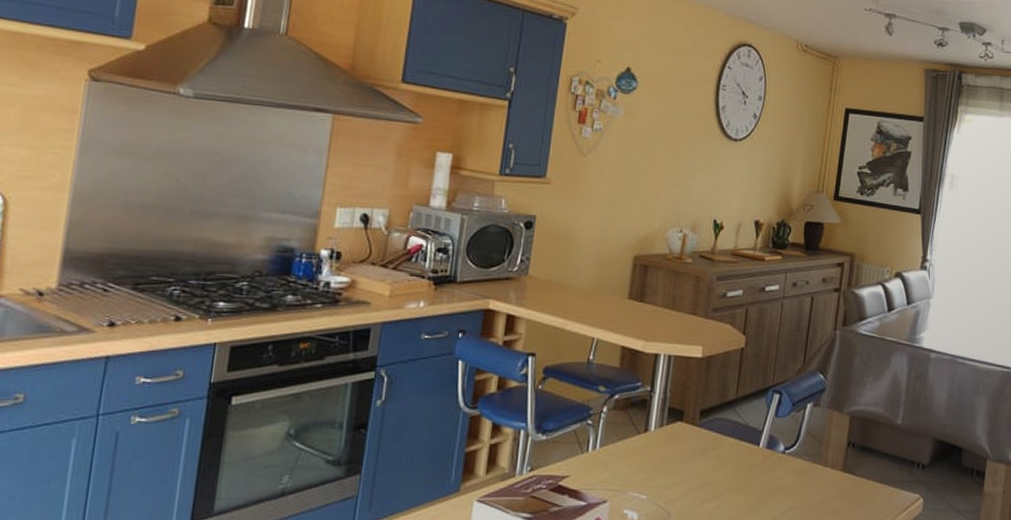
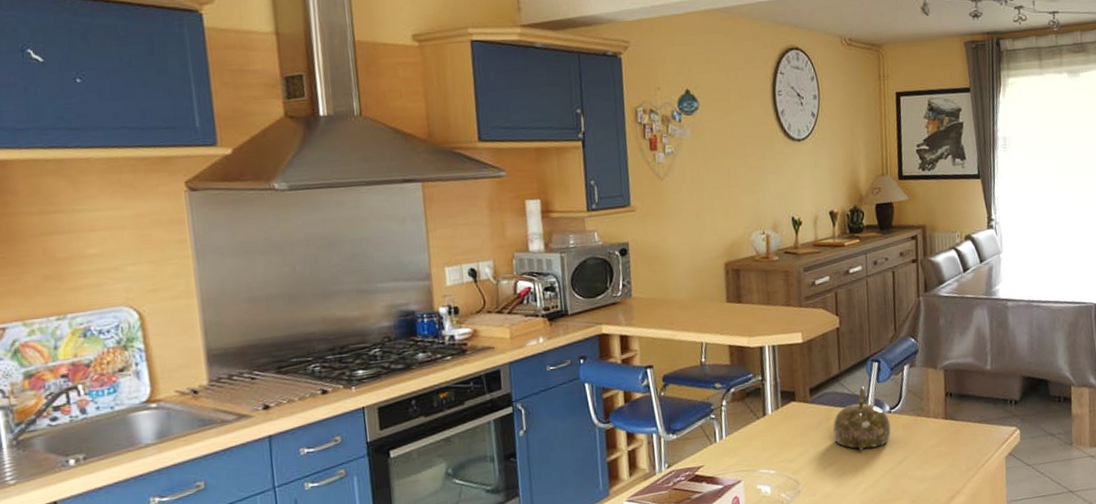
teapot: none [717,418,783,491] -> present [833,386,891,451]

